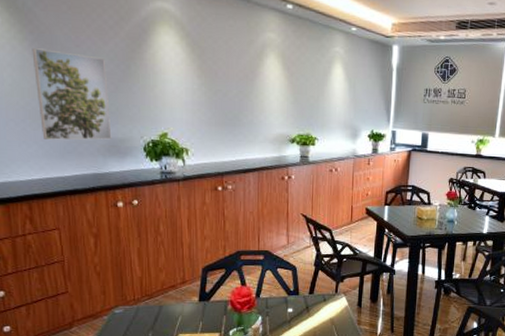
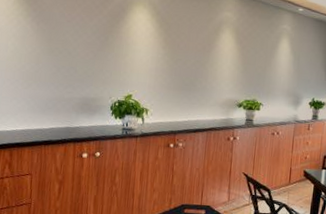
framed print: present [32,48,112,140] -> none [30,22,89,99]

